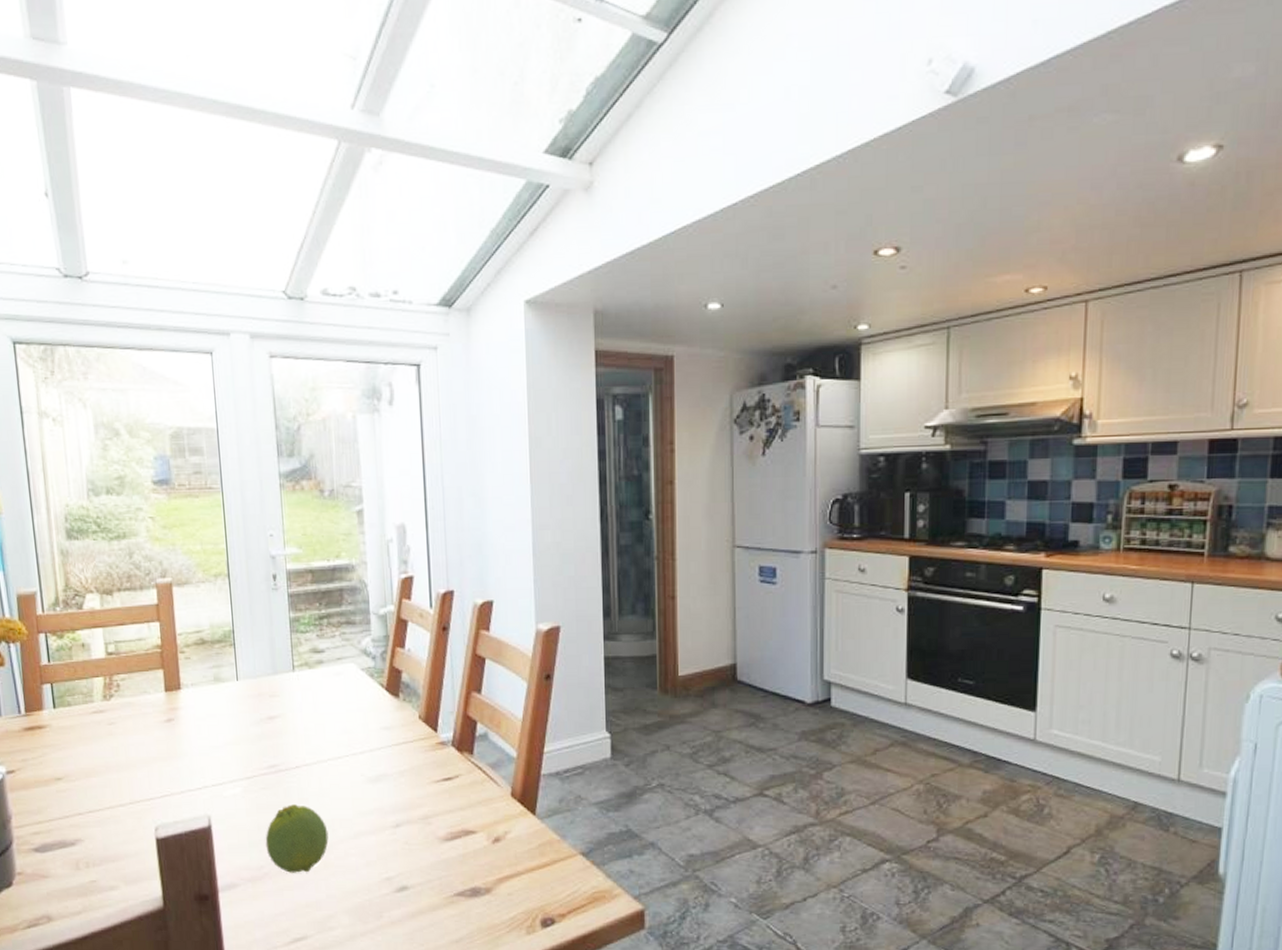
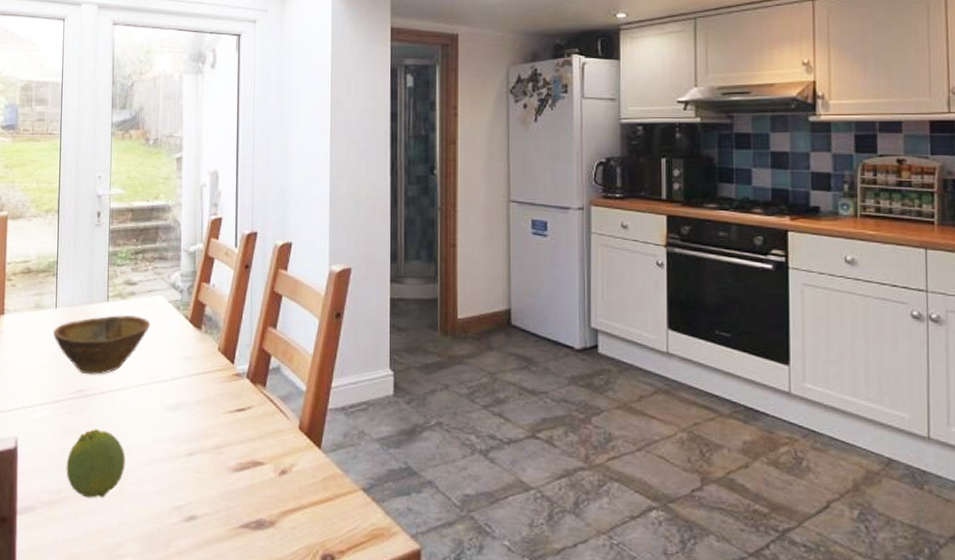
bowl: none [236,684,344,749] -> present [52,314,151,375]

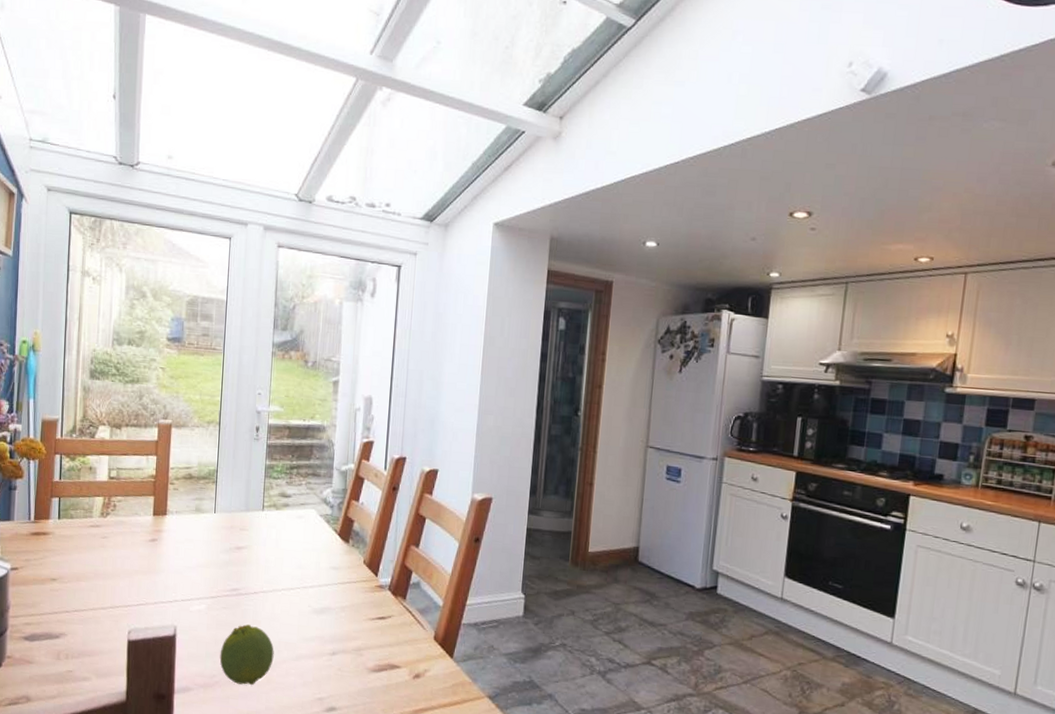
bowl: present [52,314,151,375] -> none [211,523,302,577]

